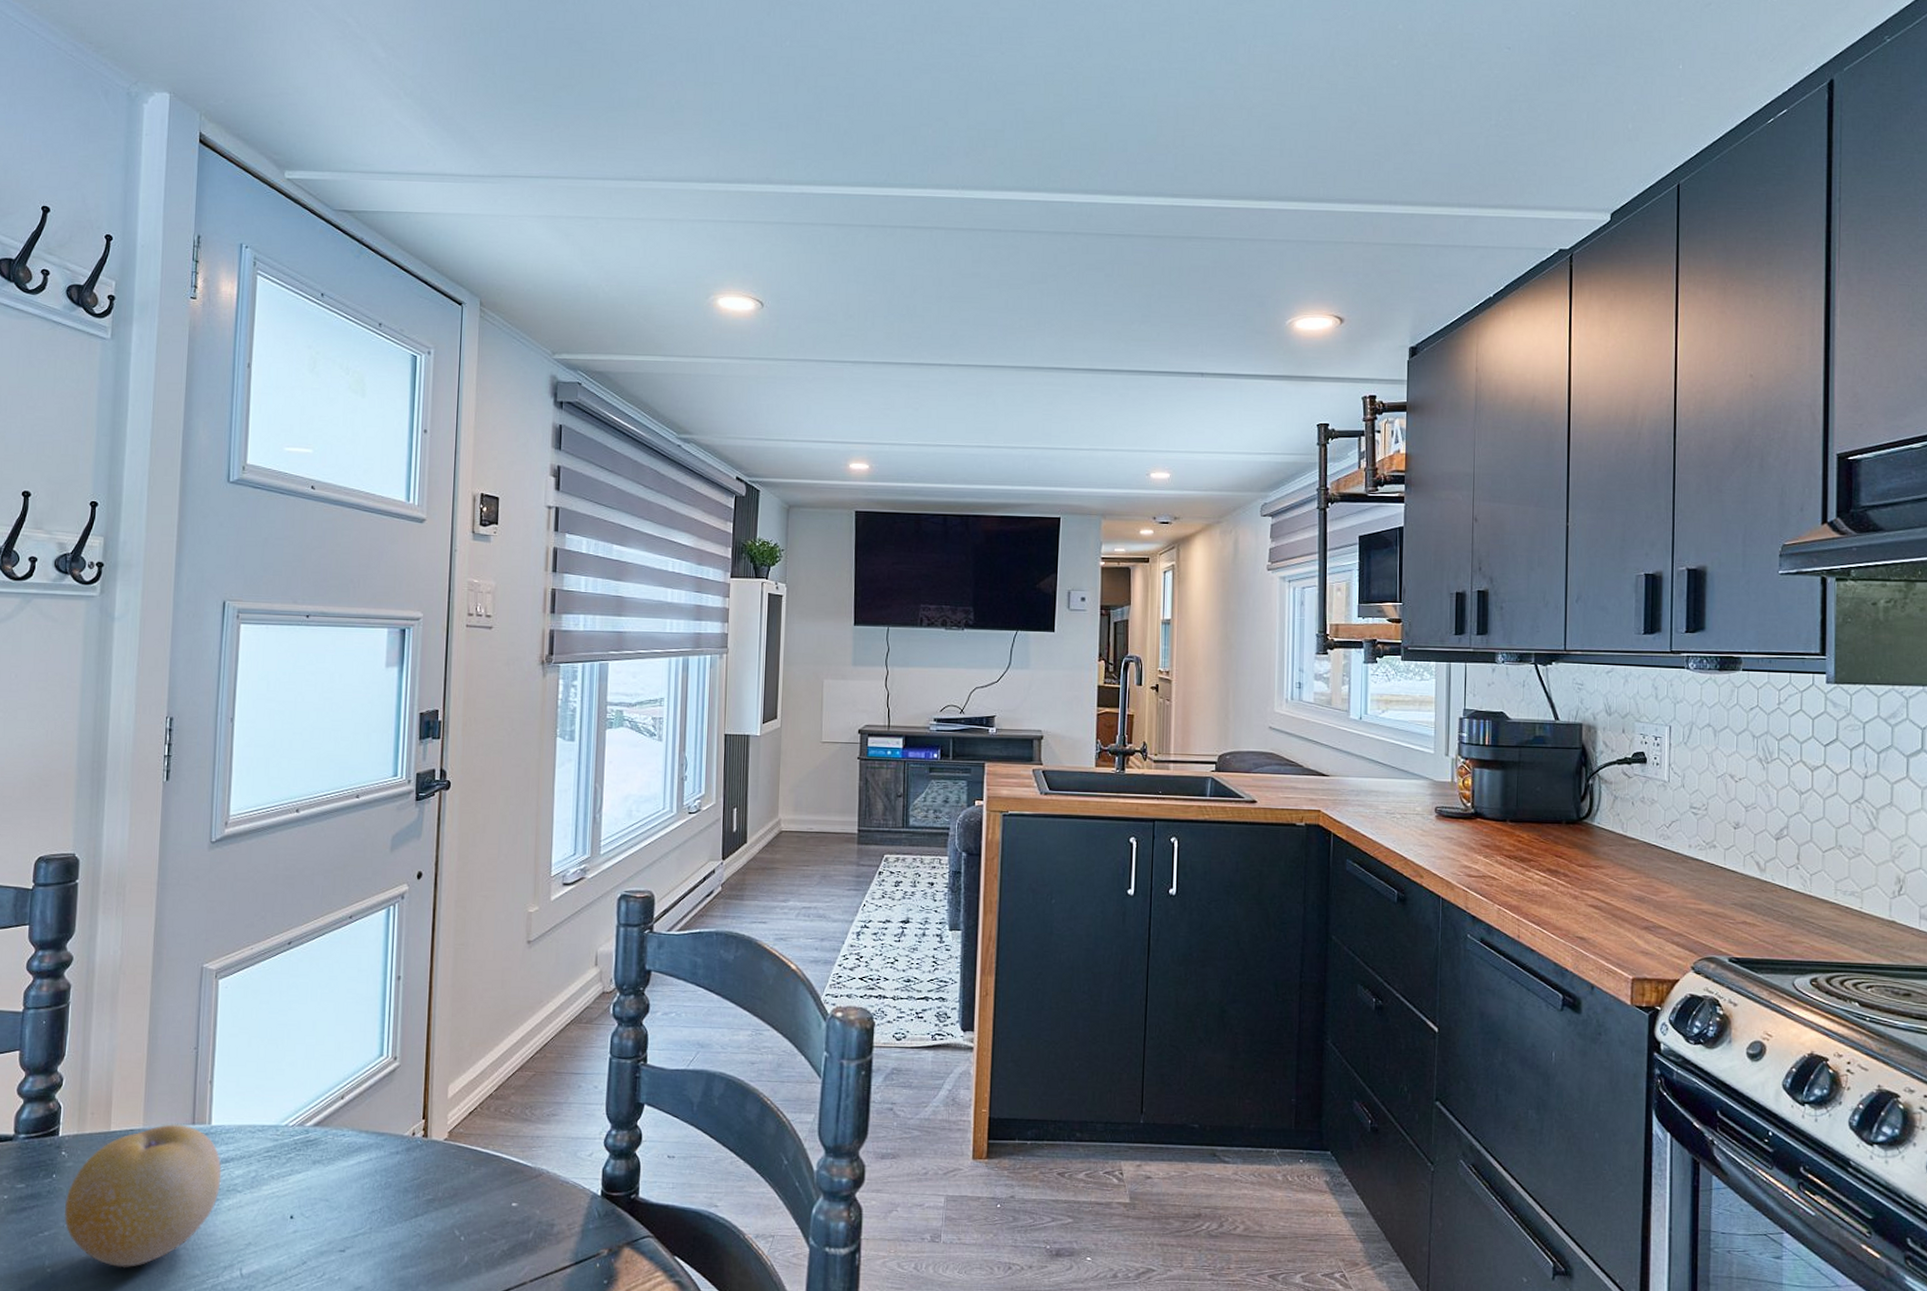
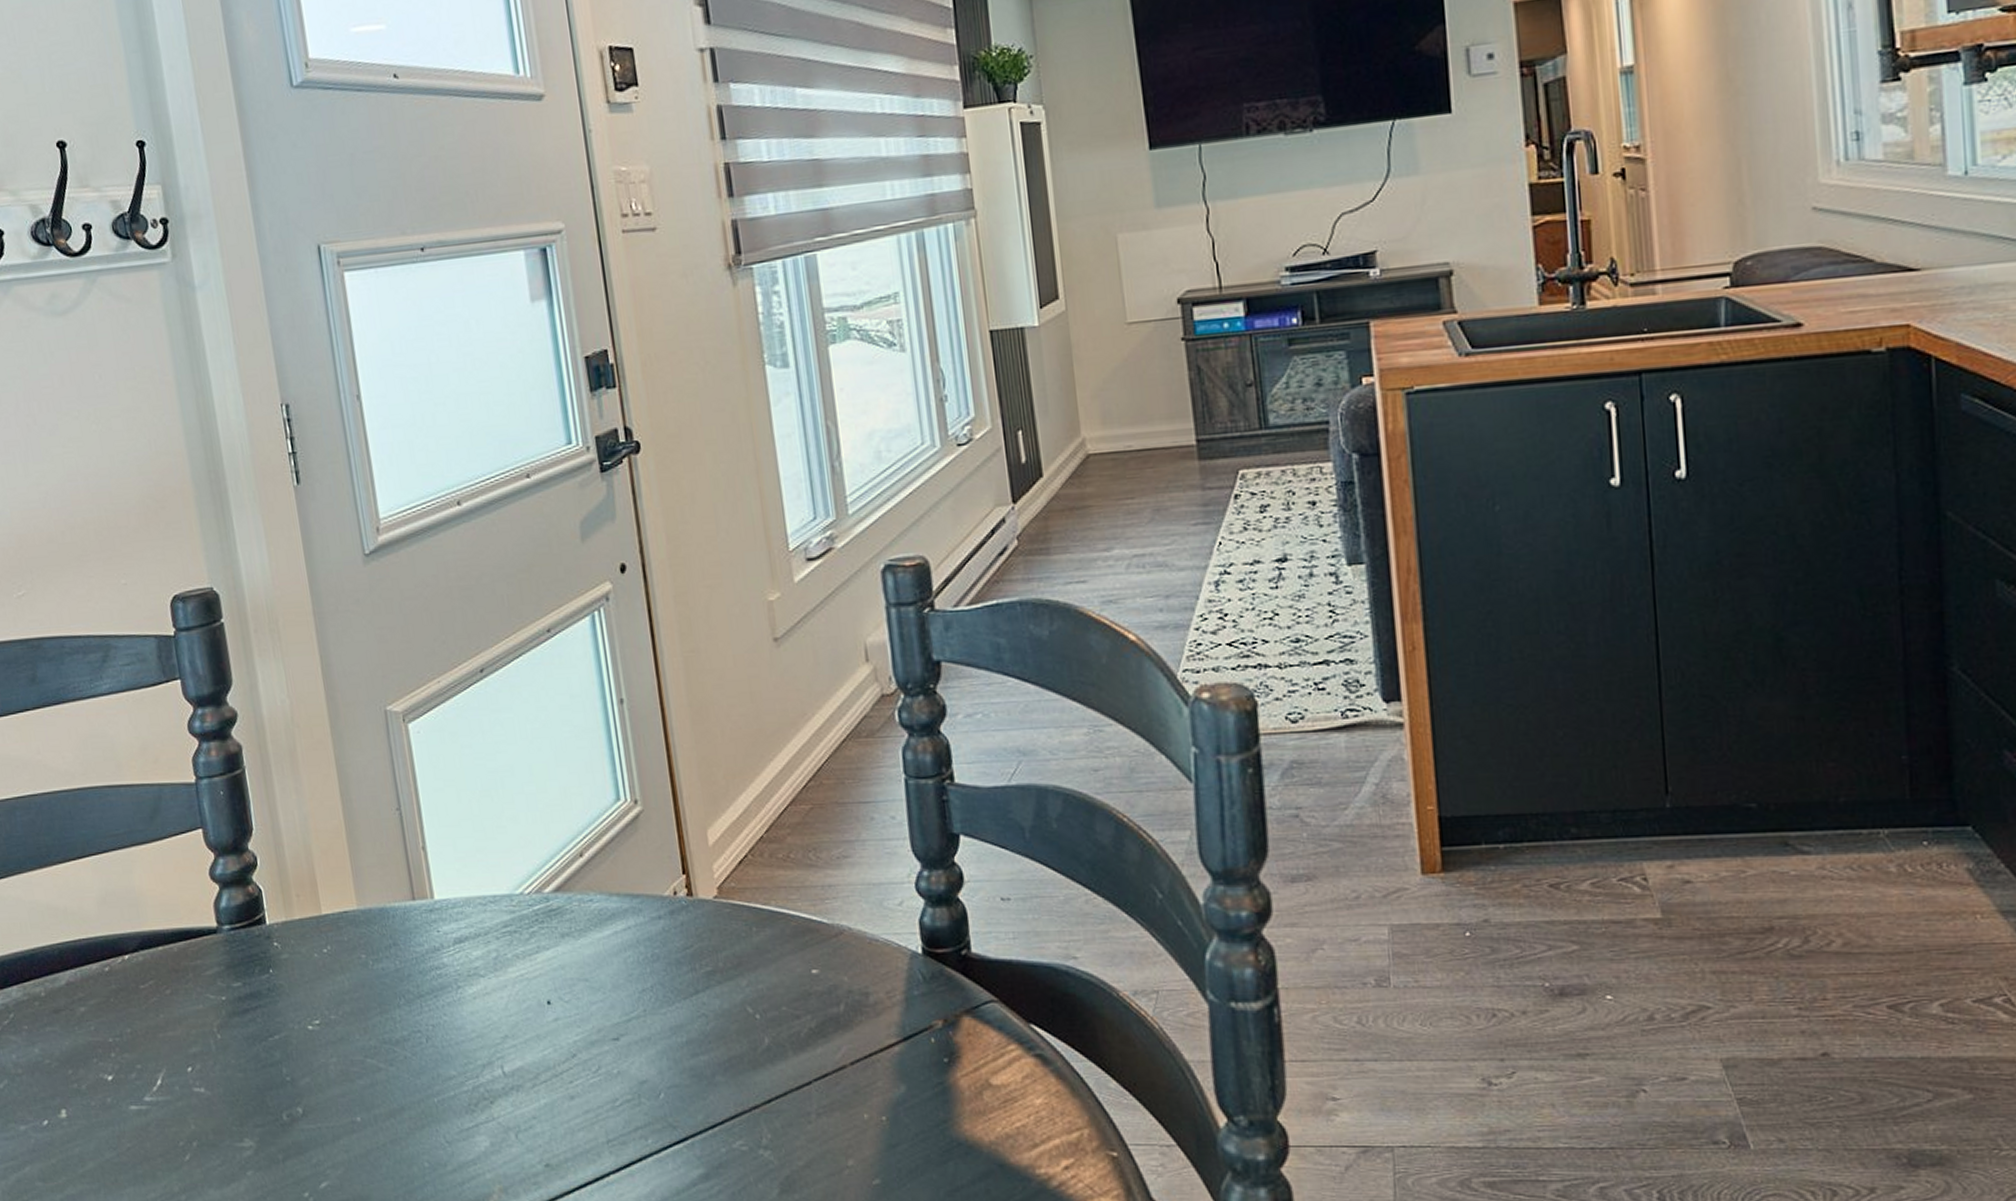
fruit: present [64,1124,222,1268] -> none [289,901,460,1072]

